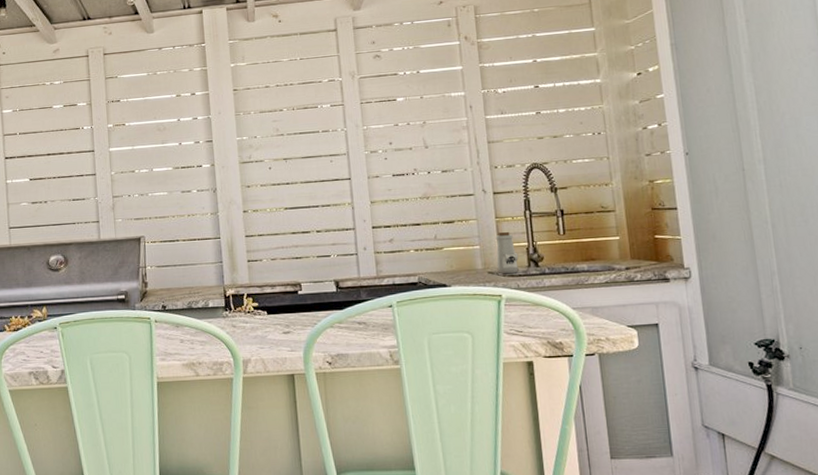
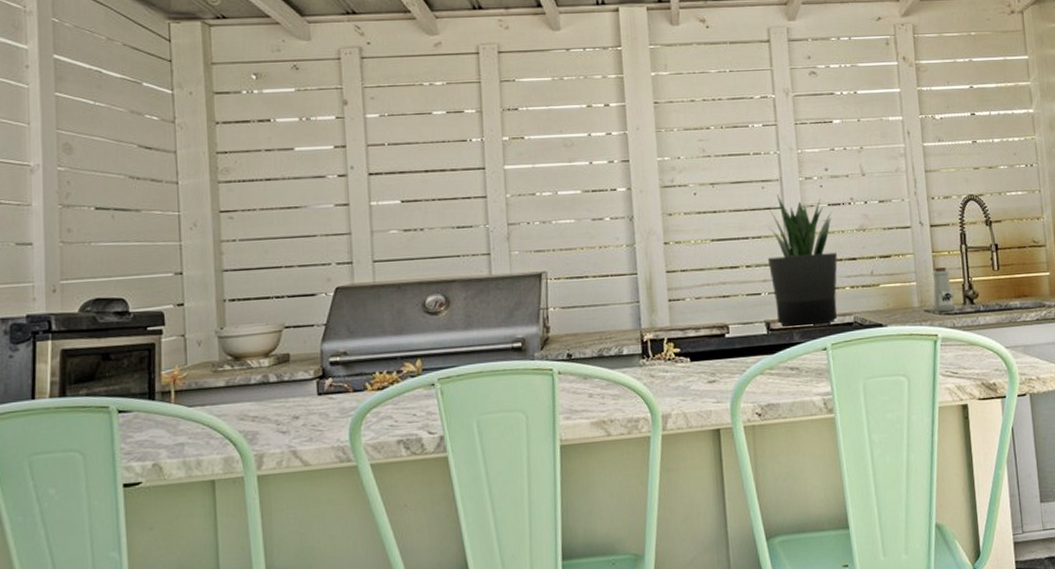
planter: none [336,167,403,285] -> present [767,195,838,326]

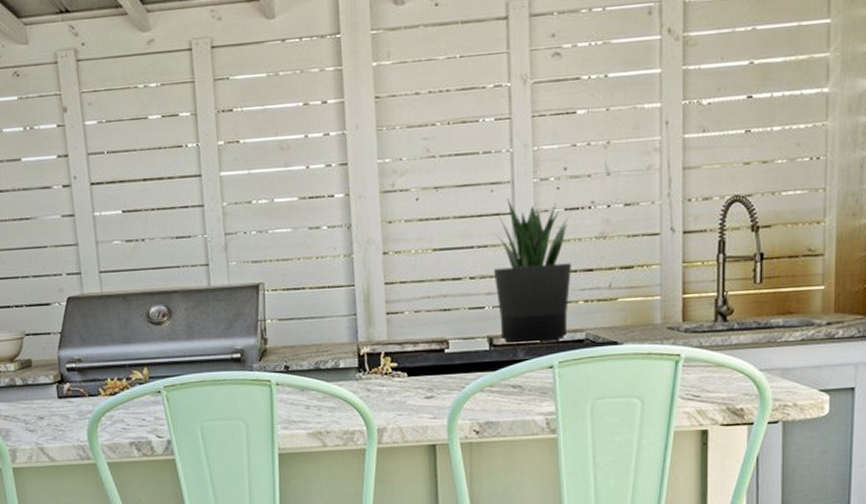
bottle: present [932,267,955,313] -> none [678,280,705,330]

